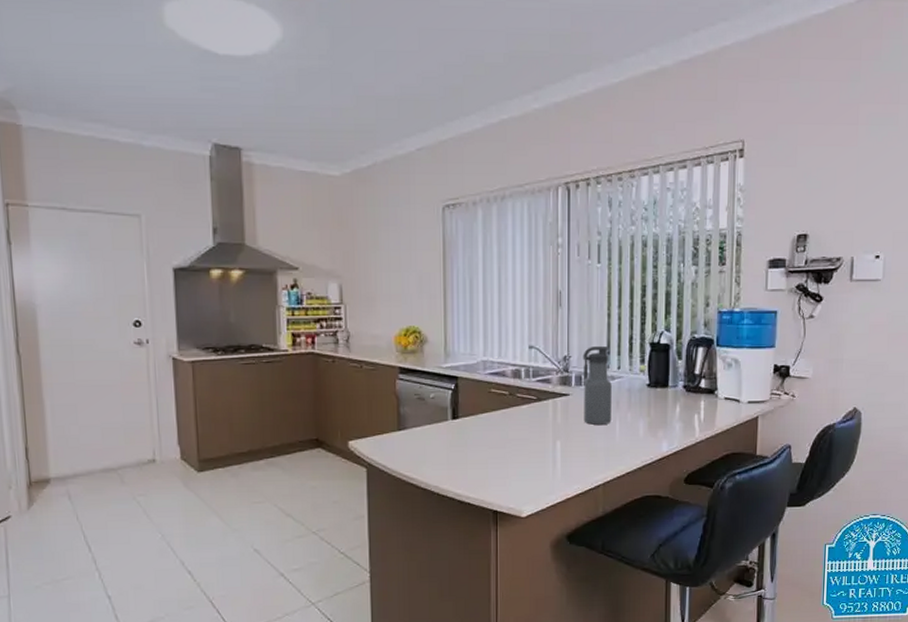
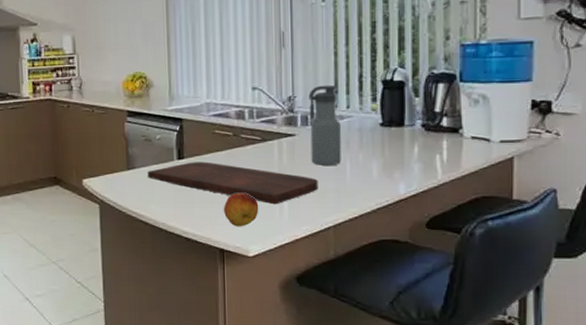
cutting board: none [420,421,590,464] -> present [148,162,318,205]
fruit: none [497,452,533,488] -> present [223,192,259,227]

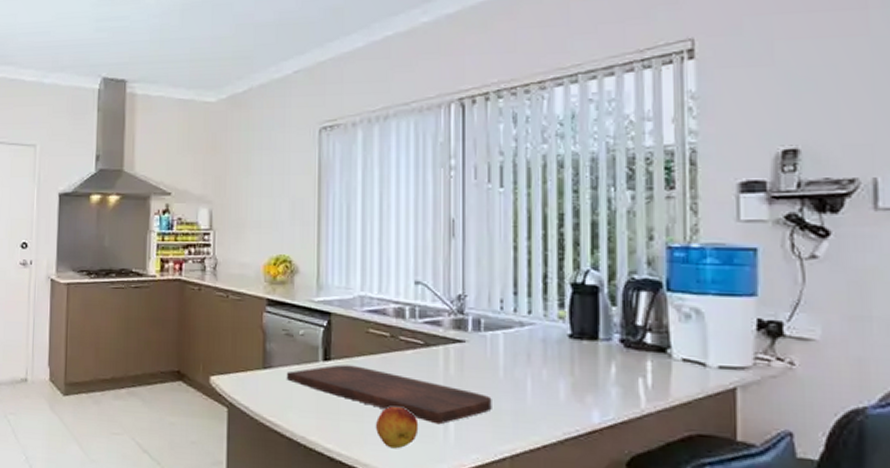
water bottle: present [308,85,341,165] -> none [482,284,521,382]

